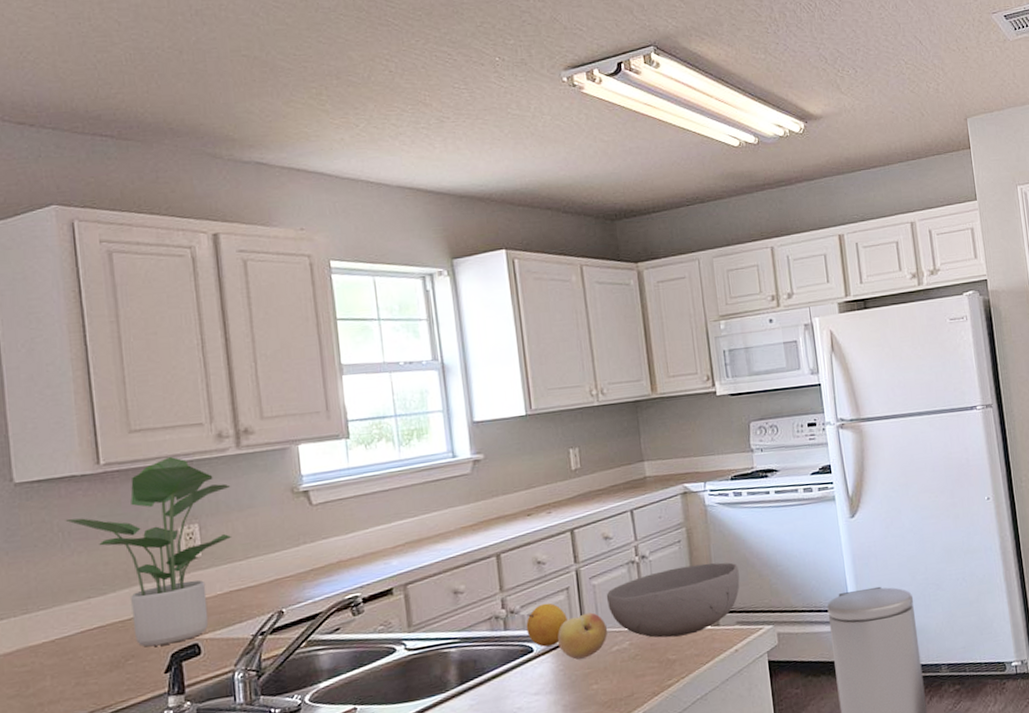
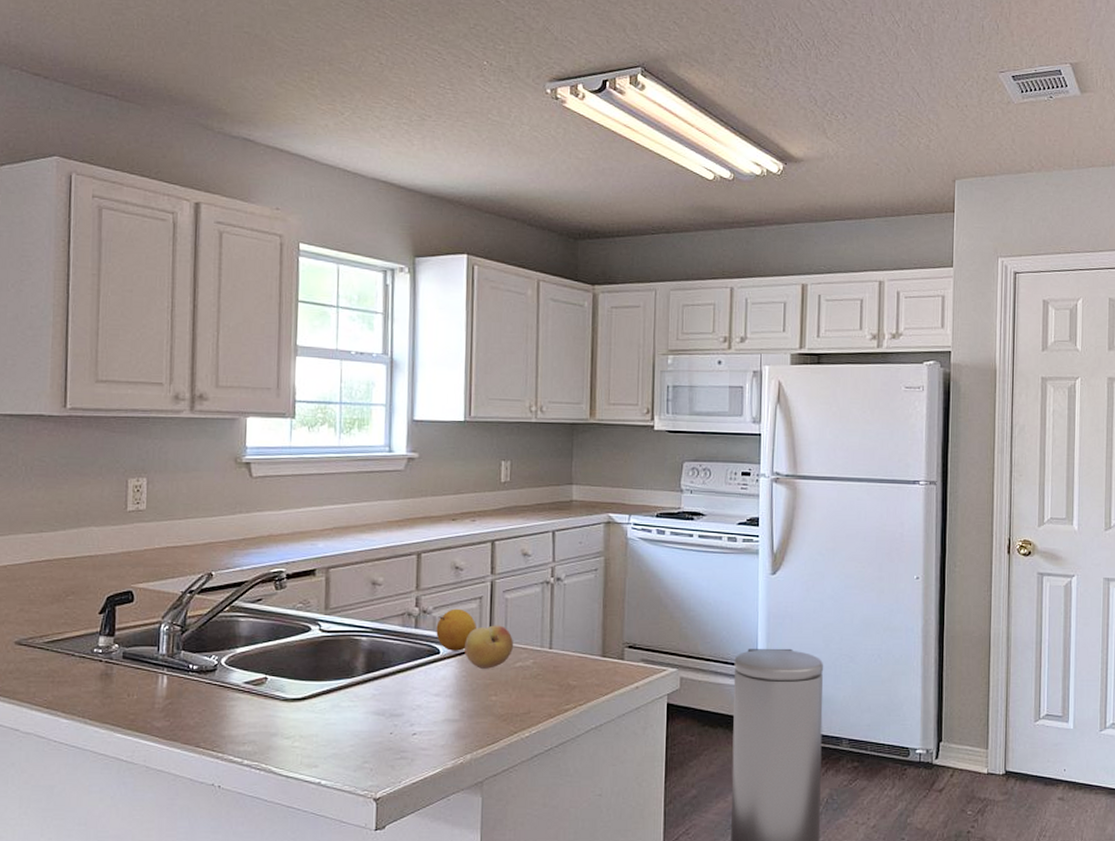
potted plant: present [65,456,232,647] -> none [29,410,181,587]
bowl: present [606,562,740,638] -> none [517,595,651,664]

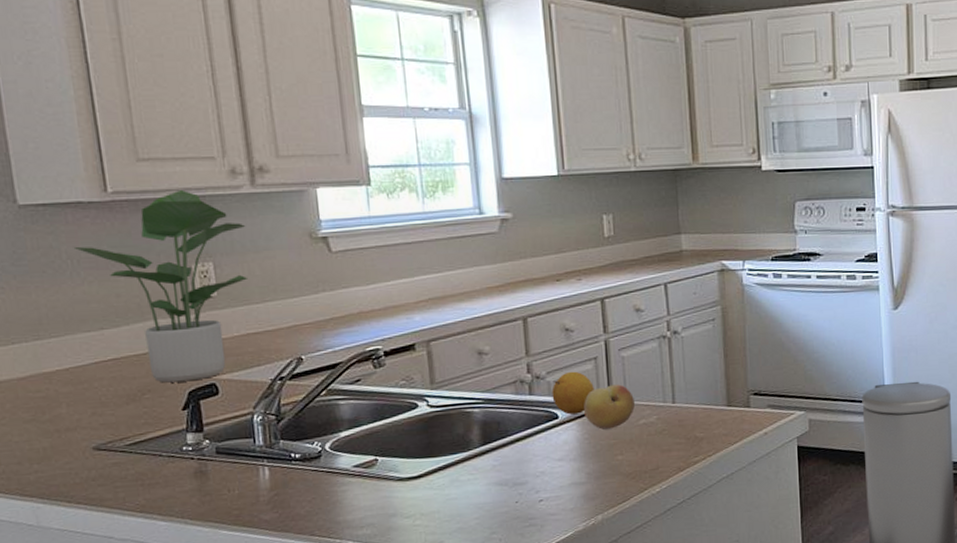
potted plant: none [29,410,181,587] -> present [73,189,249,383]

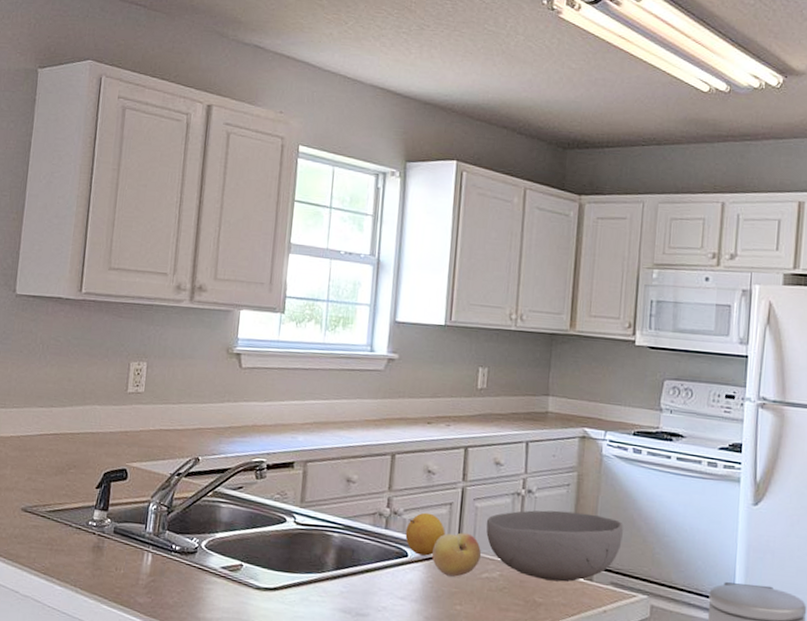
potted plant: present [73,189,249,383] -> none [46,297,179,464]
bowl: none [635,343,774,416] -> present [486,510,623,582]

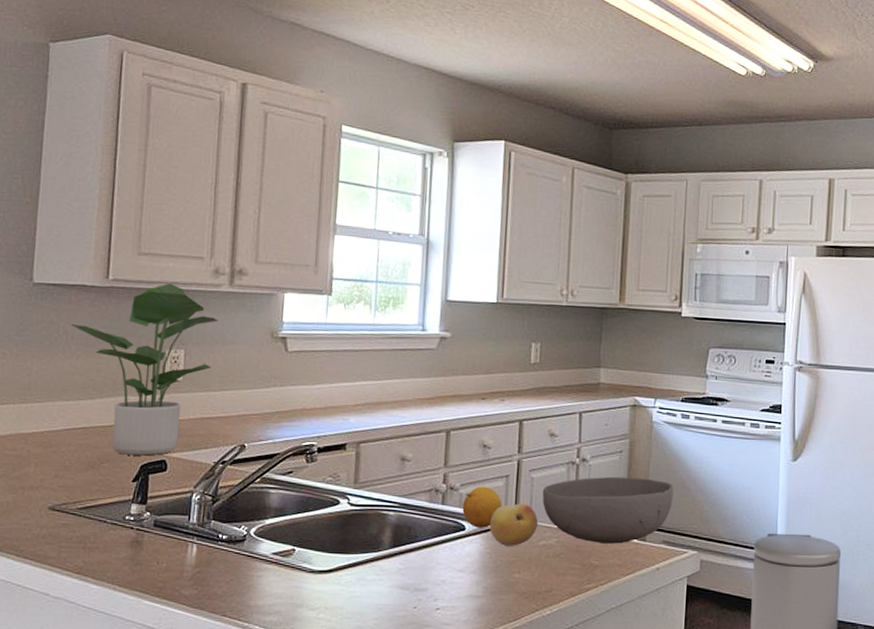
potted plant: none [46,297,179,464] -> present [70,283,219,456]

